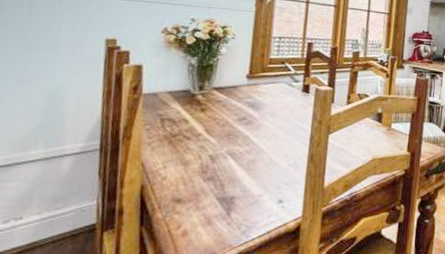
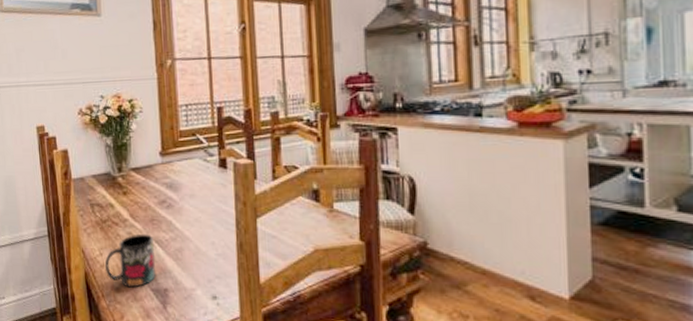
mug: none [166,147,227,198] -> present [104,234,156,288]

